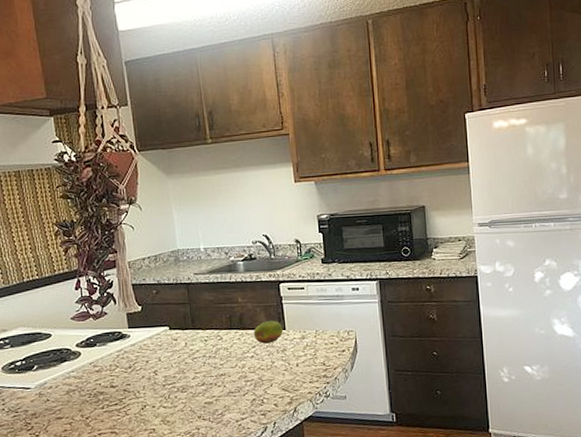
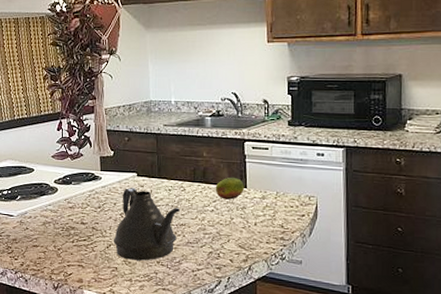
teapot: none [148,342,218,419] -> present [113,188,180,261]

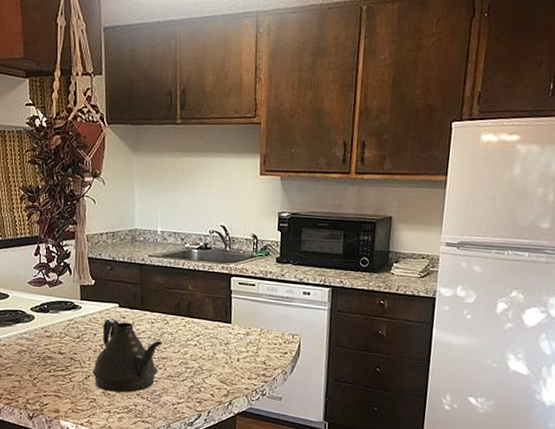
fruit: present [215,177,244,200] -> none [199,311,229,335]

